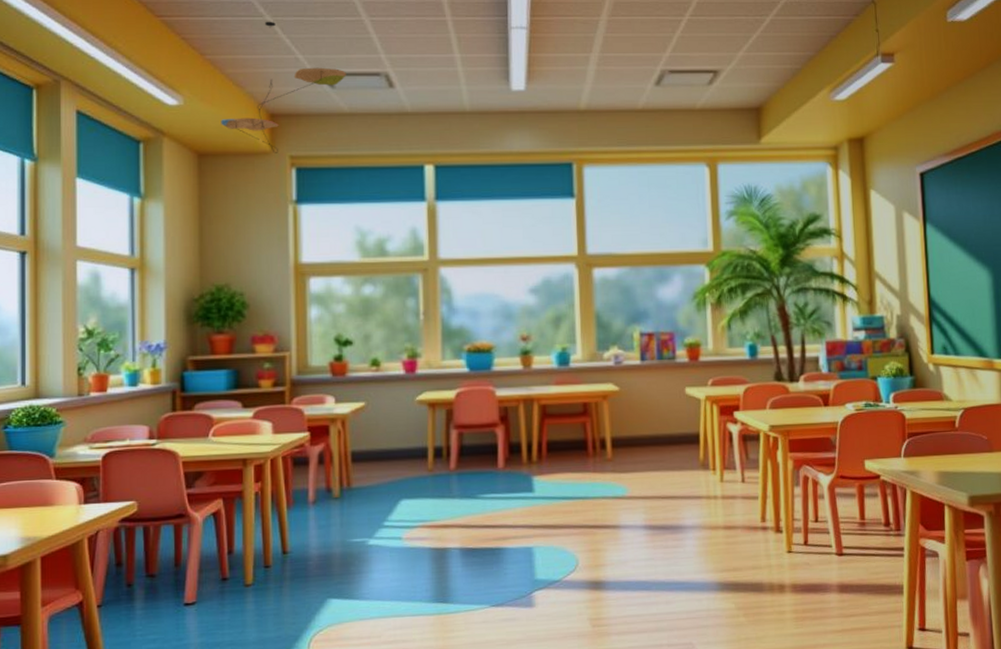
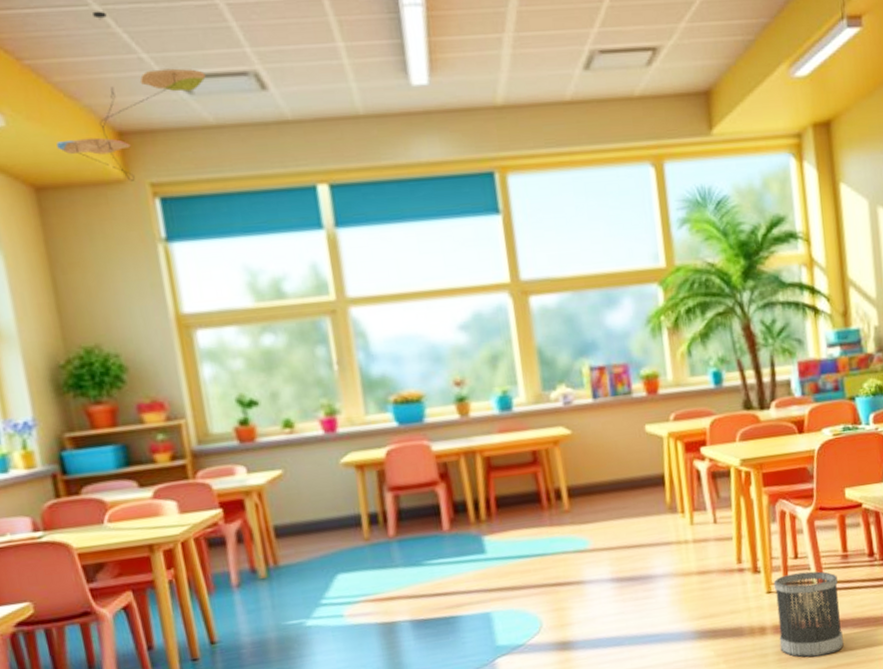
wastebasket: none [794,535,858,619] -> present [773,571,844,658]

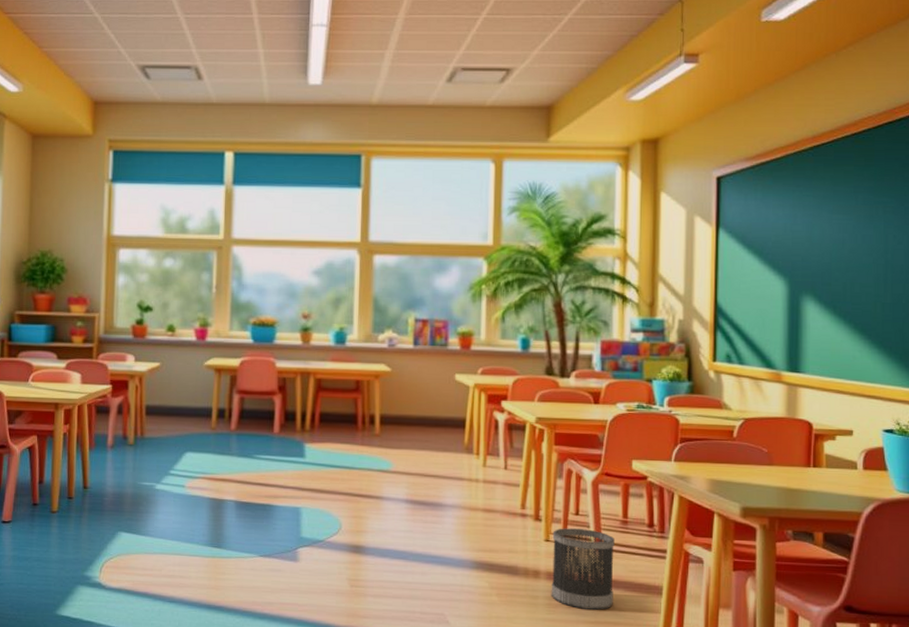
ceiling mobile: present [56,11,206,181] -> none [53,18,161,137]

